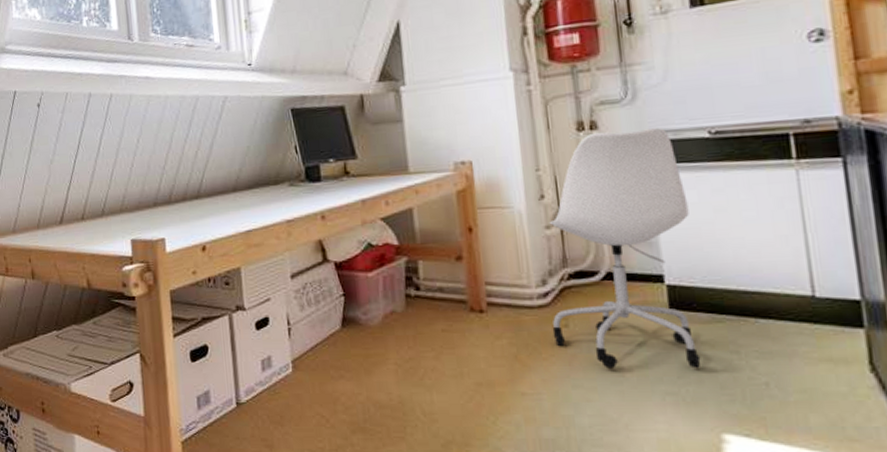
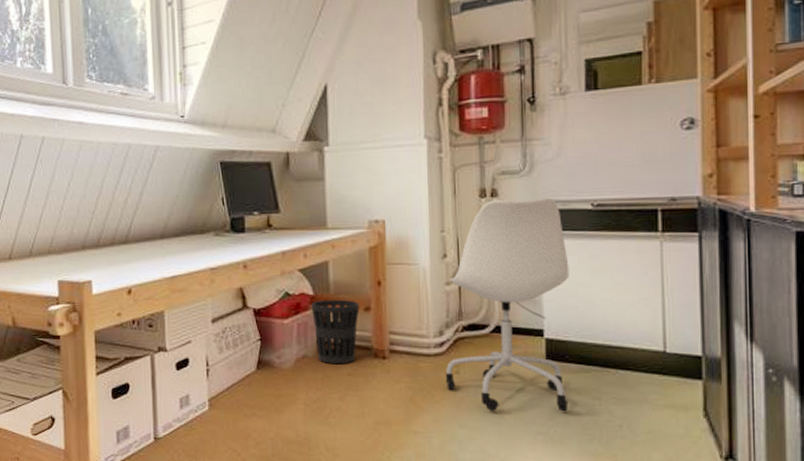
wastebasket: none [397,248,451,320] -> present [311,299,360,365]

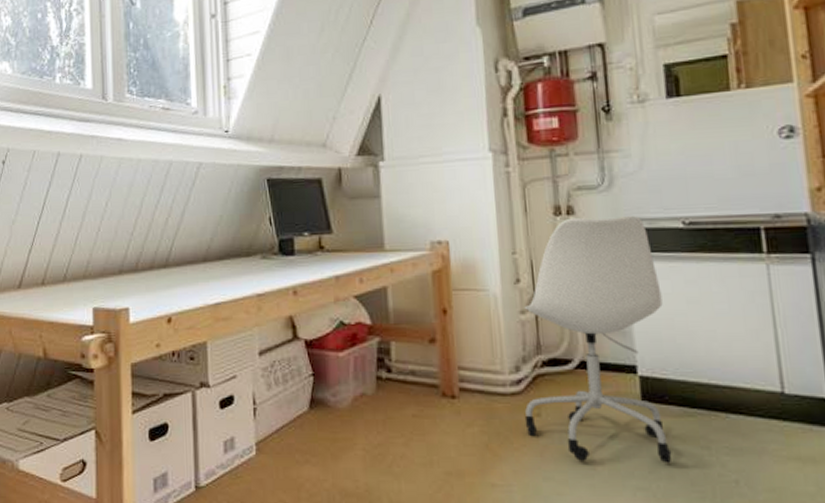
wastebasket: present [311,299,360,365] -> none [369,329,424,404]

